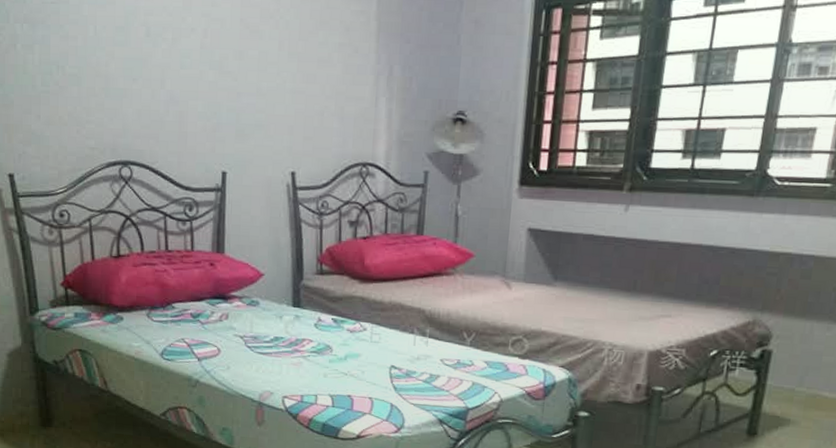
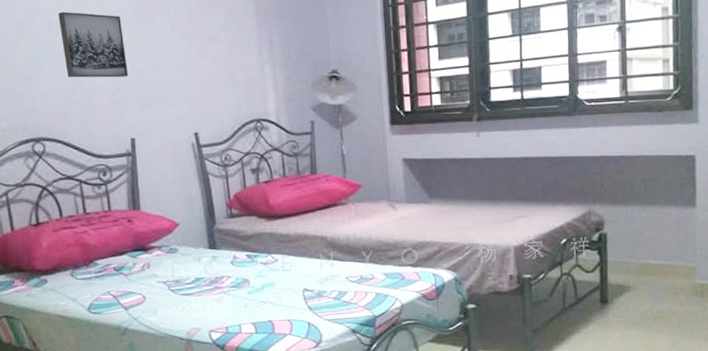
wall art: none [158,17,227,99] -> present [58,11,129,78]

